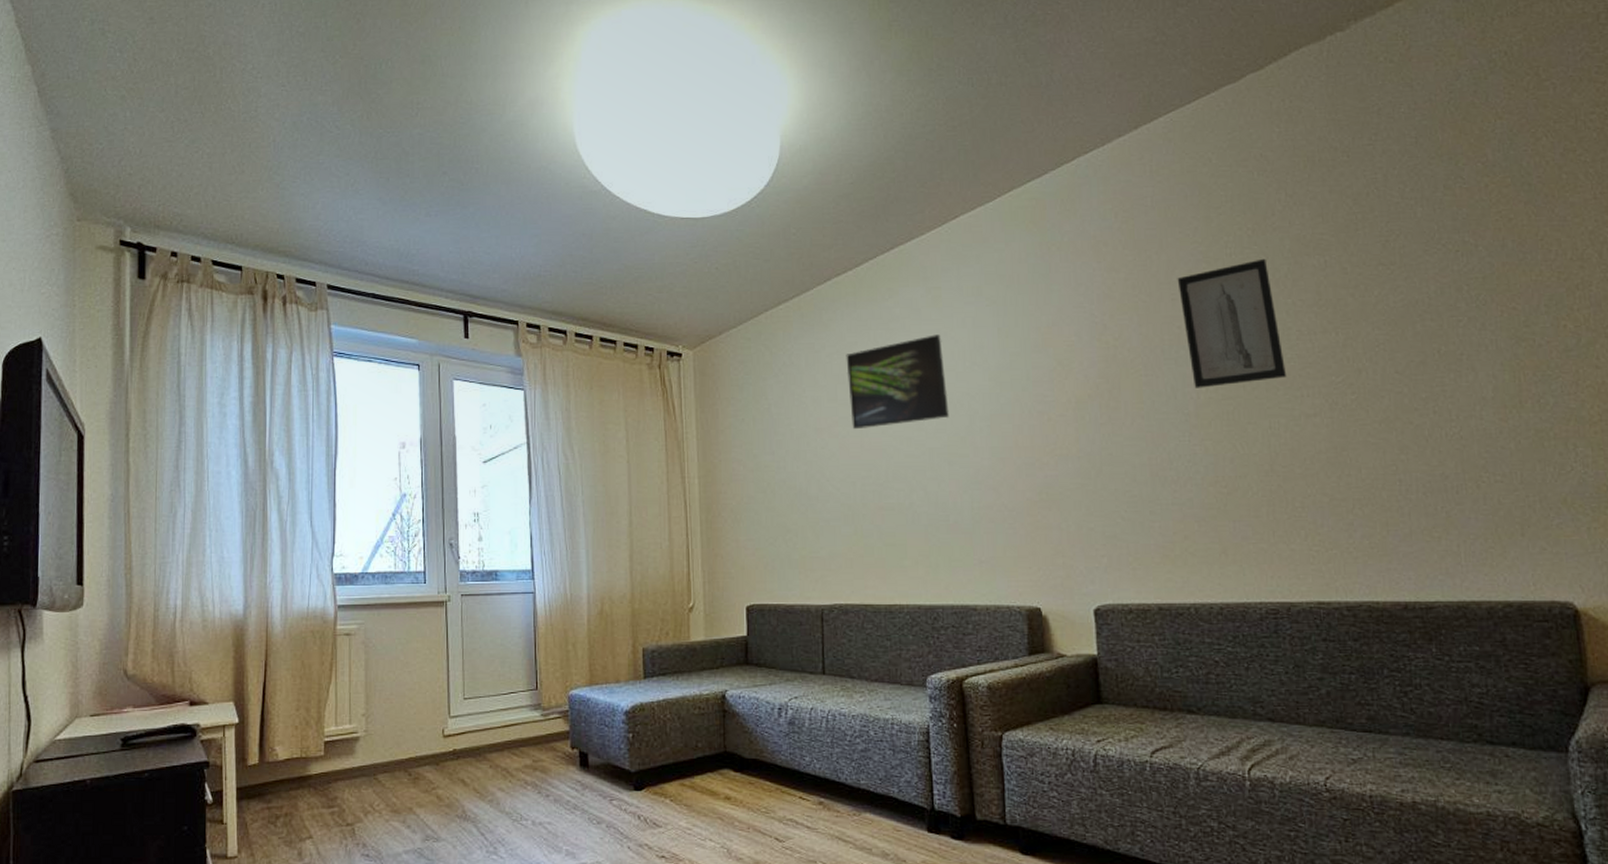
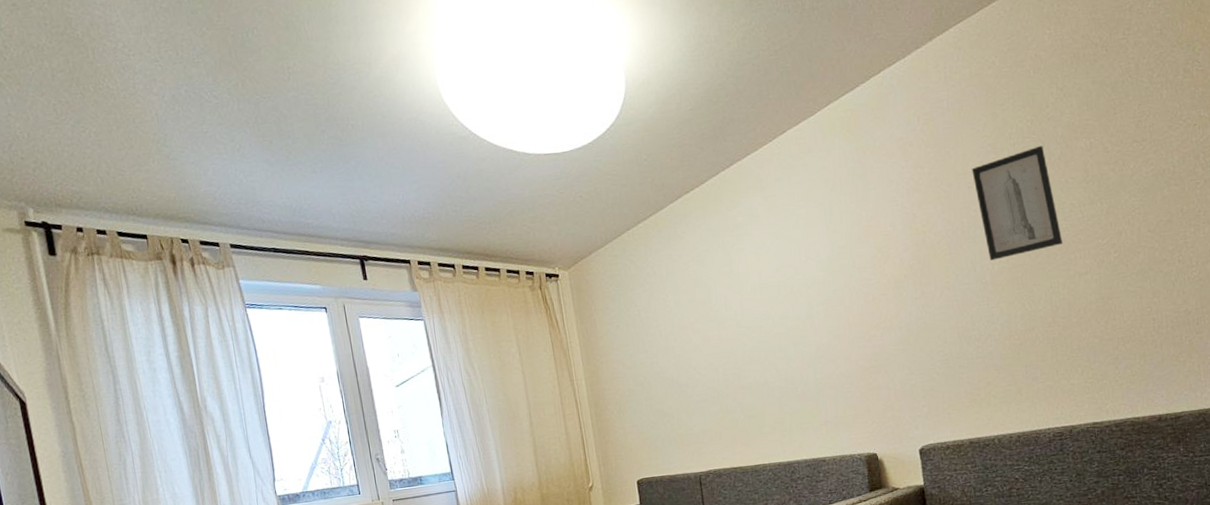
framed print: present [846,334,949,430] -> none [700,236,791,325]

